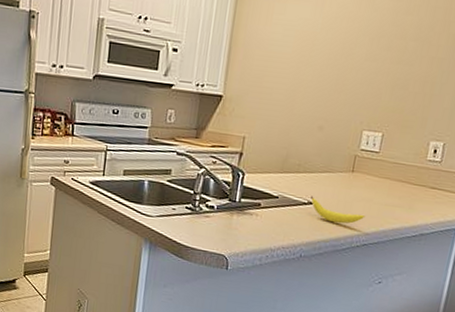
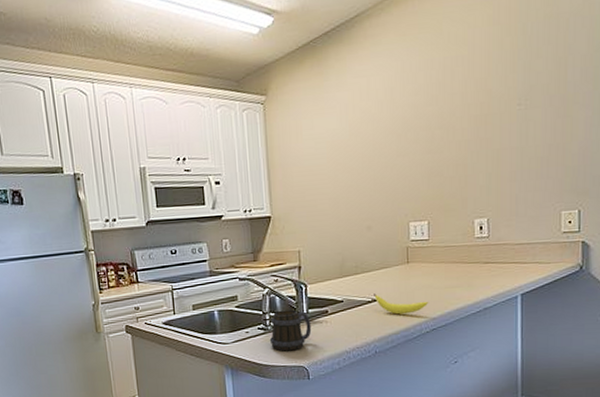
mug: none [194,193,241,238] -> present [269,309,312,352]

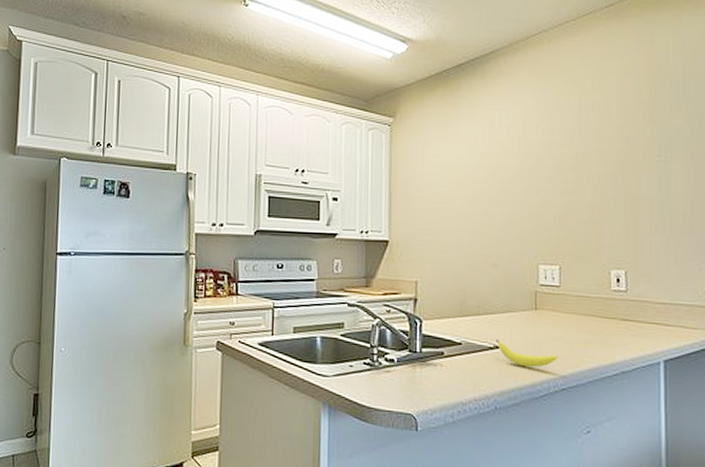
mug: present [269,309,312,352] -> none [375,345,424,395]

